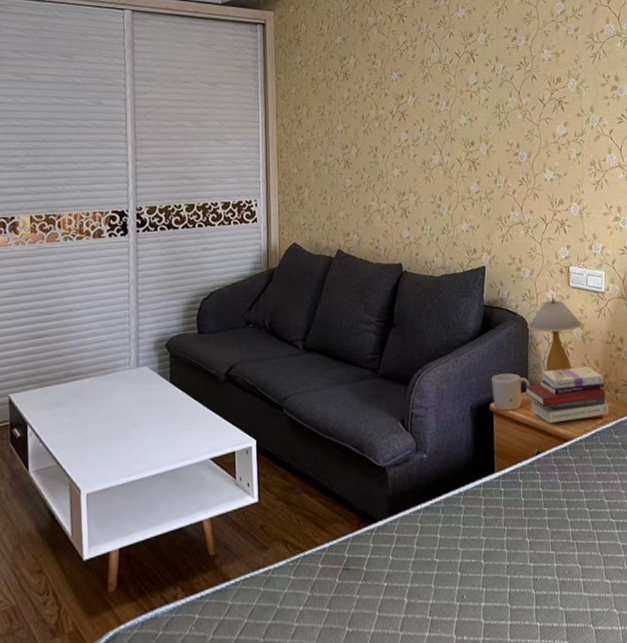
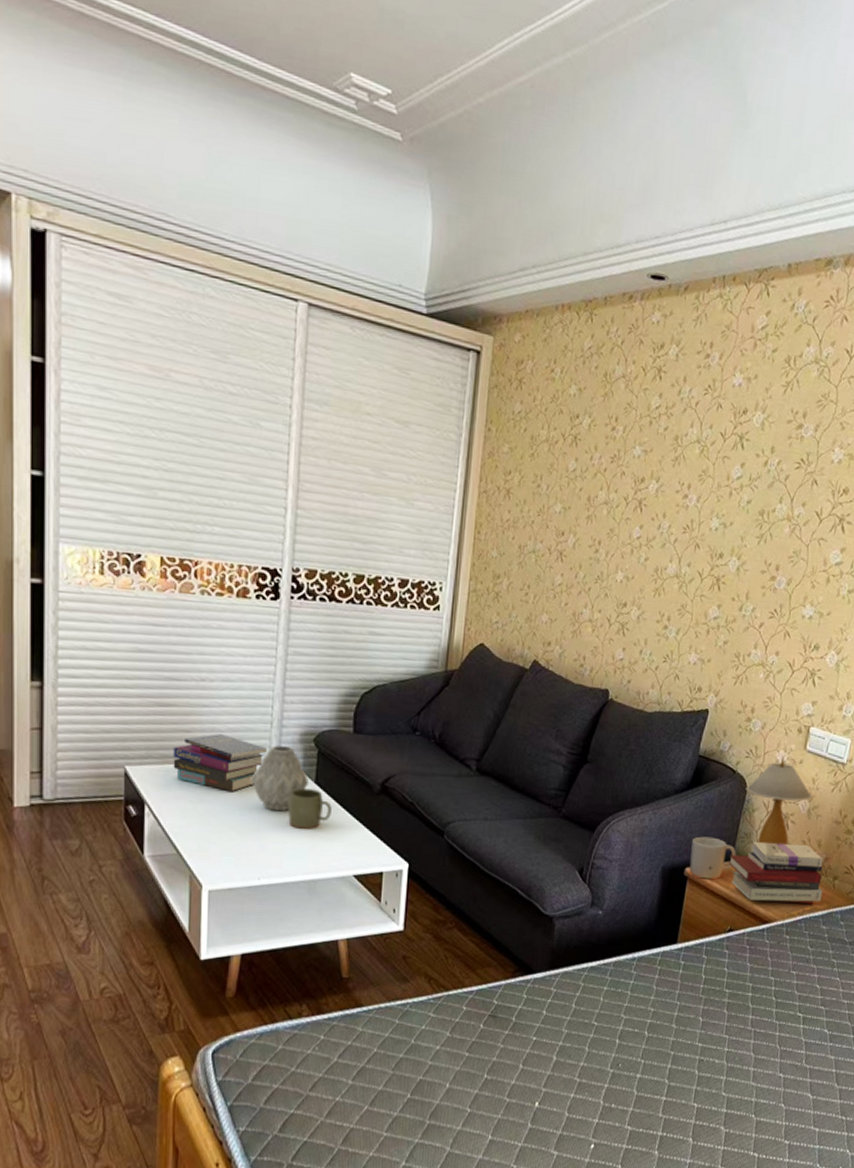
books: none [49,353,128,403] -> present [173,734,268,792]
vase: none [116,354,165,413] -> present [251,745,309,812]
mug: none [149,387,186,425] -> present [288,788,332,829]

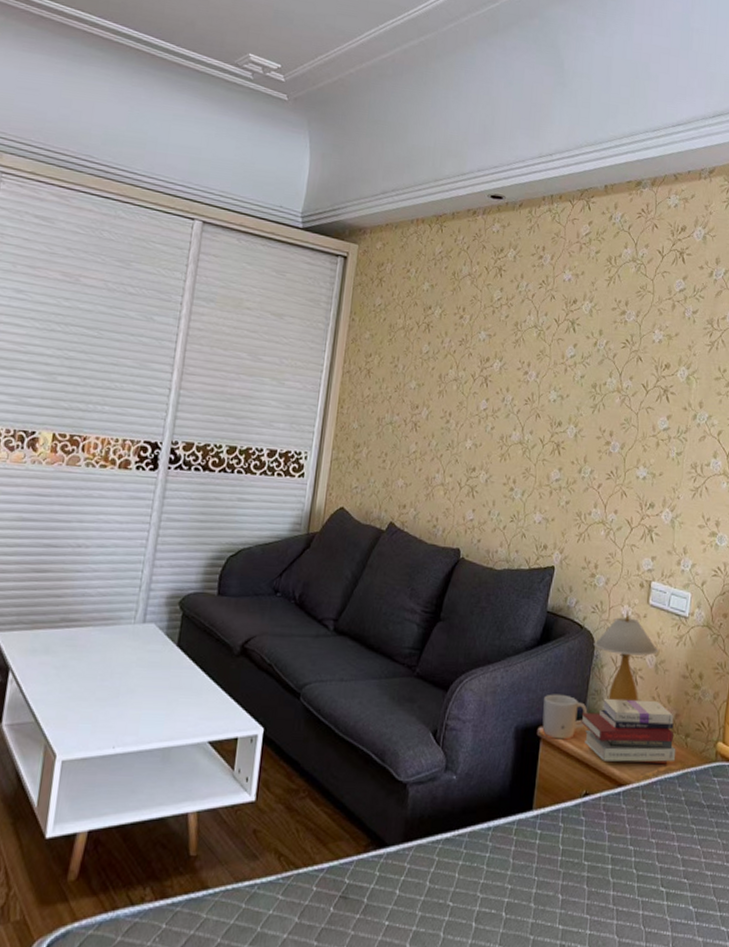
books: present [173,734,268,792] -> none [41,598,135,657]
vase: present [251,745,309,812] -> none [115,608,171,676]
mug: present [288,788,332,829] -> none [148,651,192,694]

